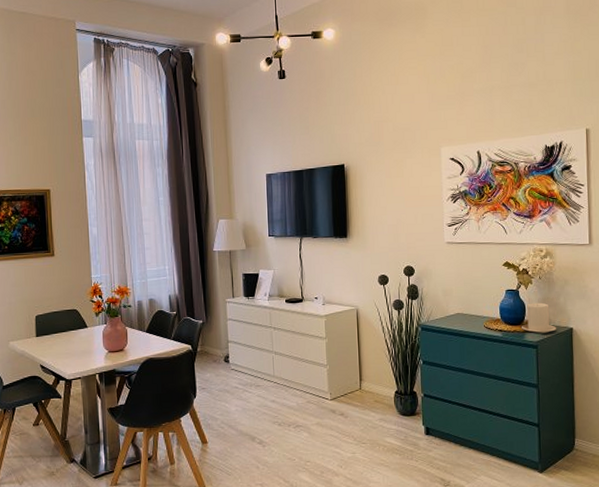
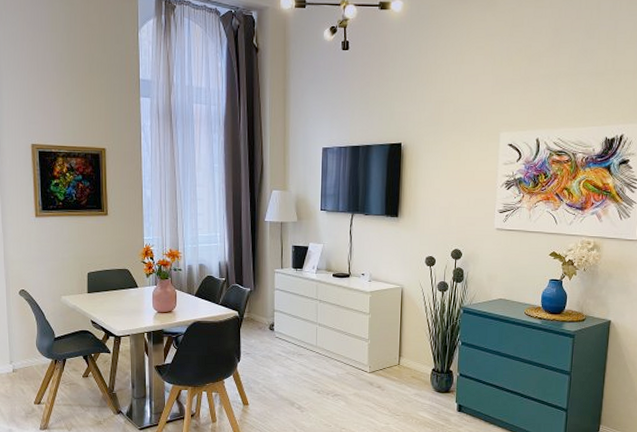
candle: present [521,302,556,334] -> none [560,293,595,324]

